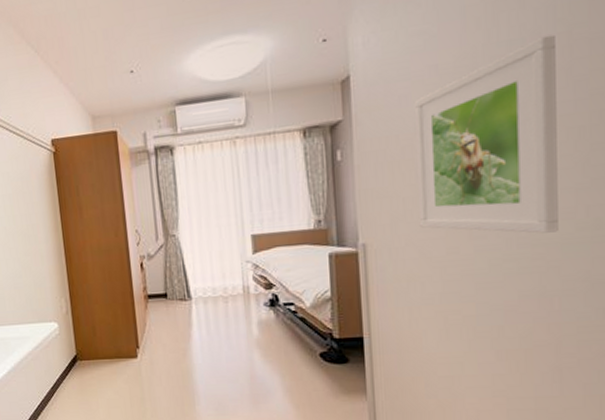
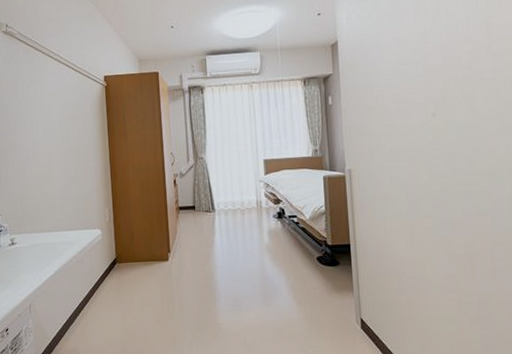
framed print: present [414,34,558,234] -> none [383,22,488,165]

